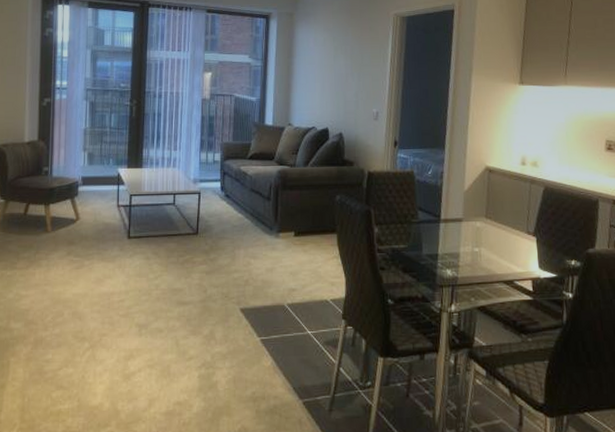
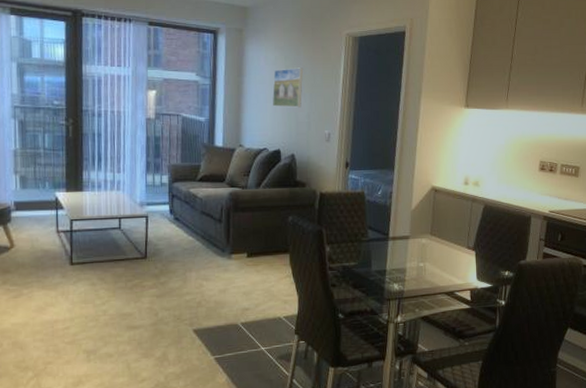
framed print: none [320,48,352,87] -> present [272,67,304,108]

